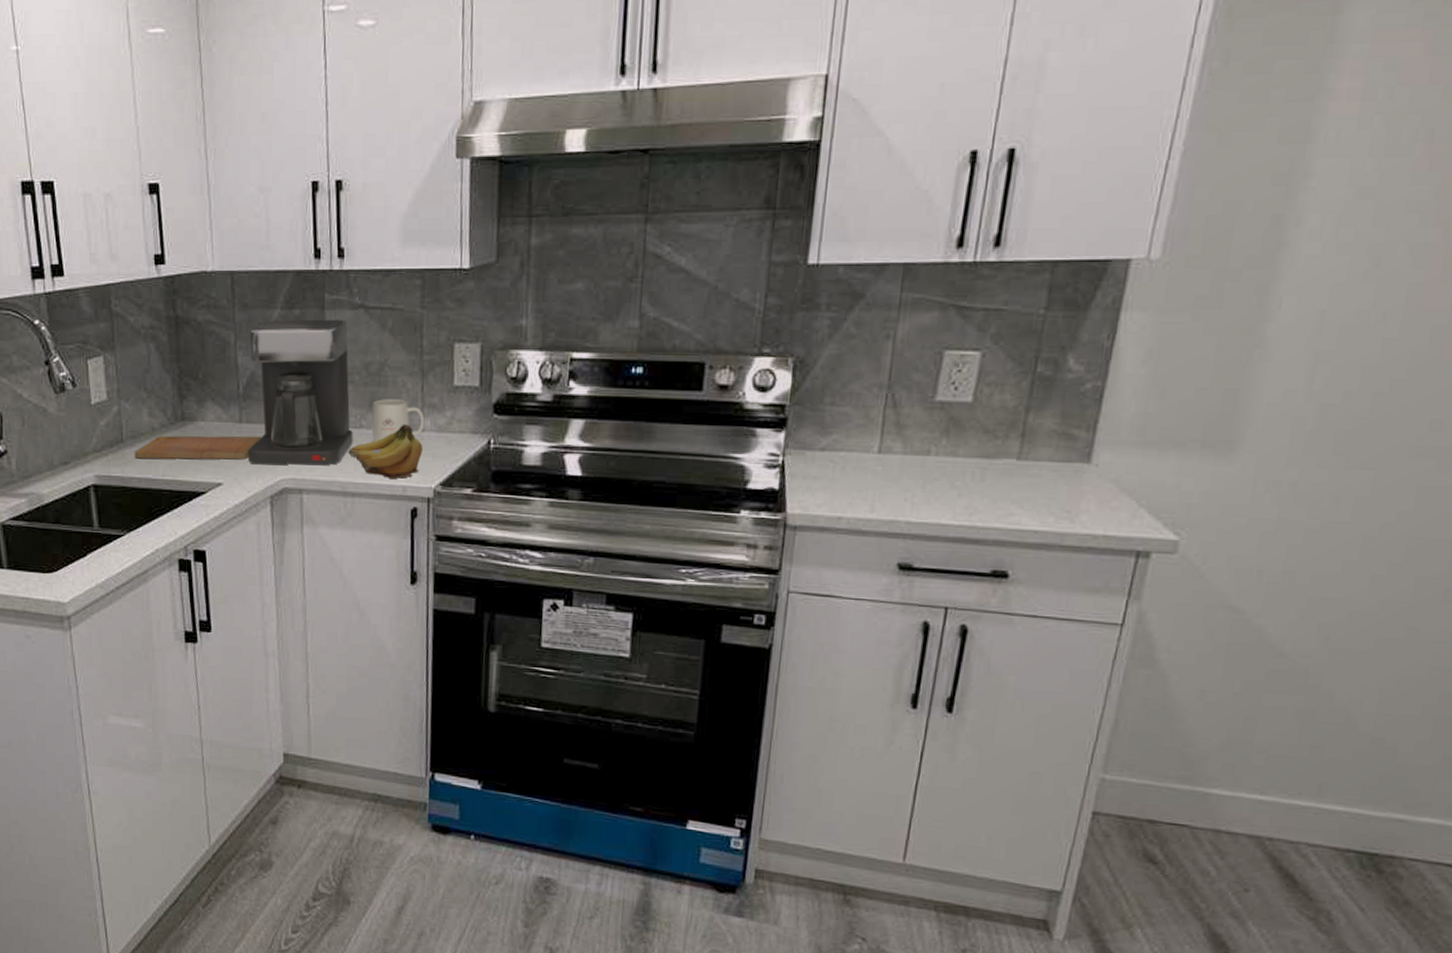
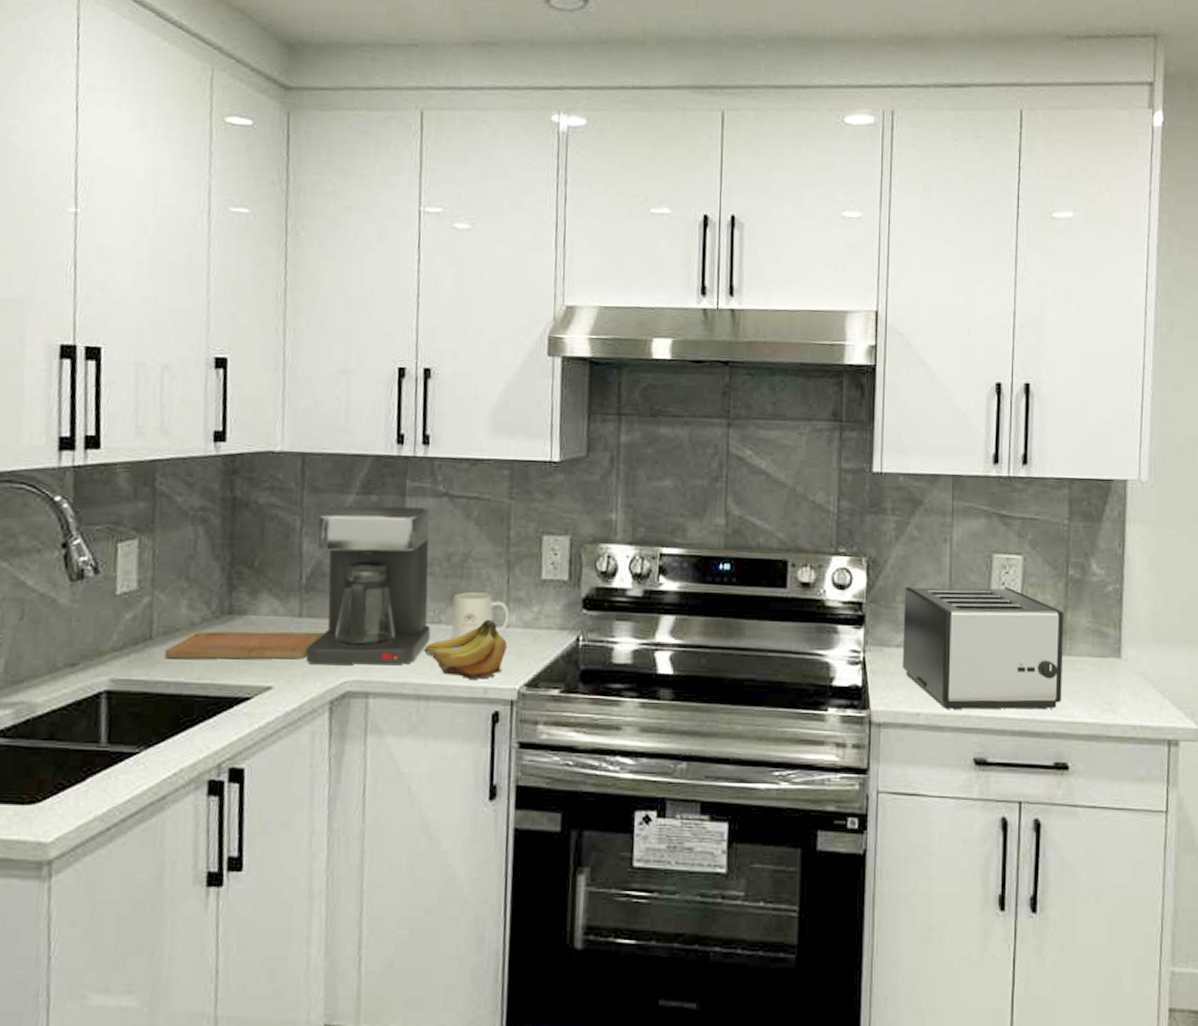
toaster: none [826,387,1026,517] -> present [903,586,1064,710]

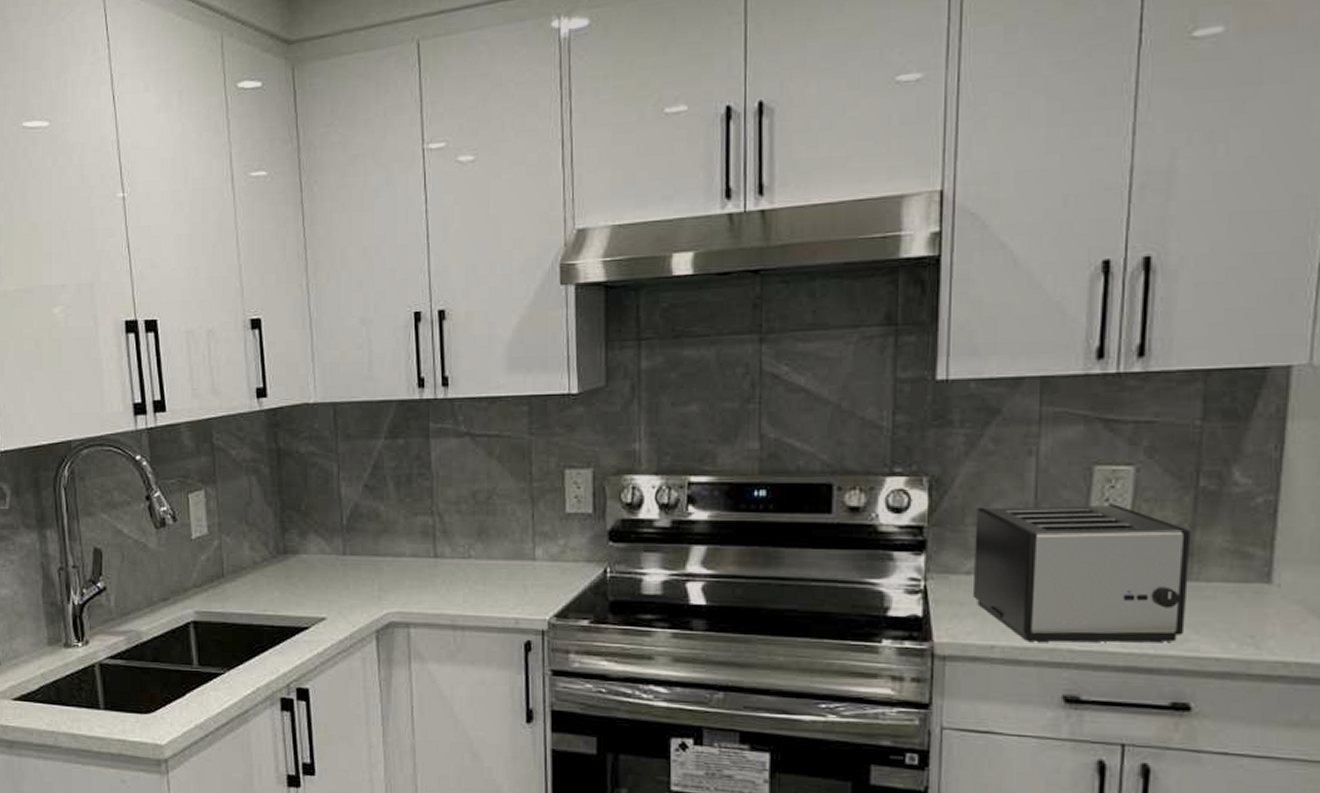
cutting board: present [164,631,325,660] -> none [235,568,367,594]
coffee maker: present [305,505,431,665] -> none [351,448,462,598]
fruit: present [423,619,507,679] -> none [456,553,535,610]
mug: present [451,592,510,639] -> none [480,528,537,573]

